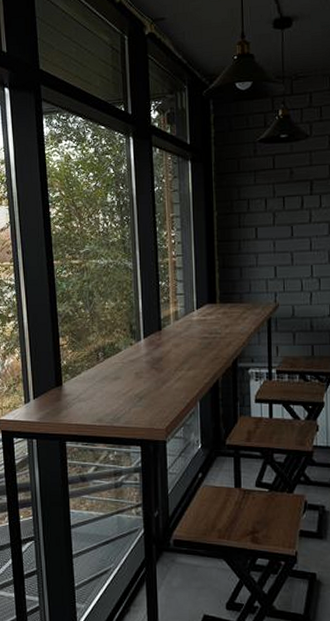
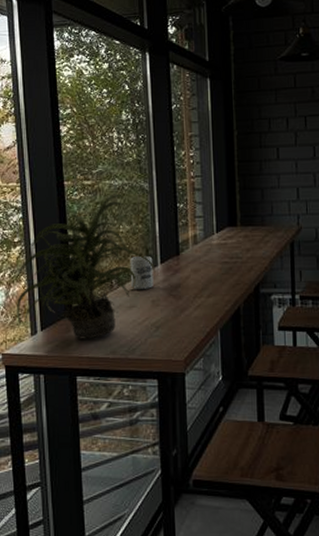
potted plant: none [11,273,138,408] -> present [17,194,154,339]
cup: none [115,330,137,363] -> present [130,255,154,290]

